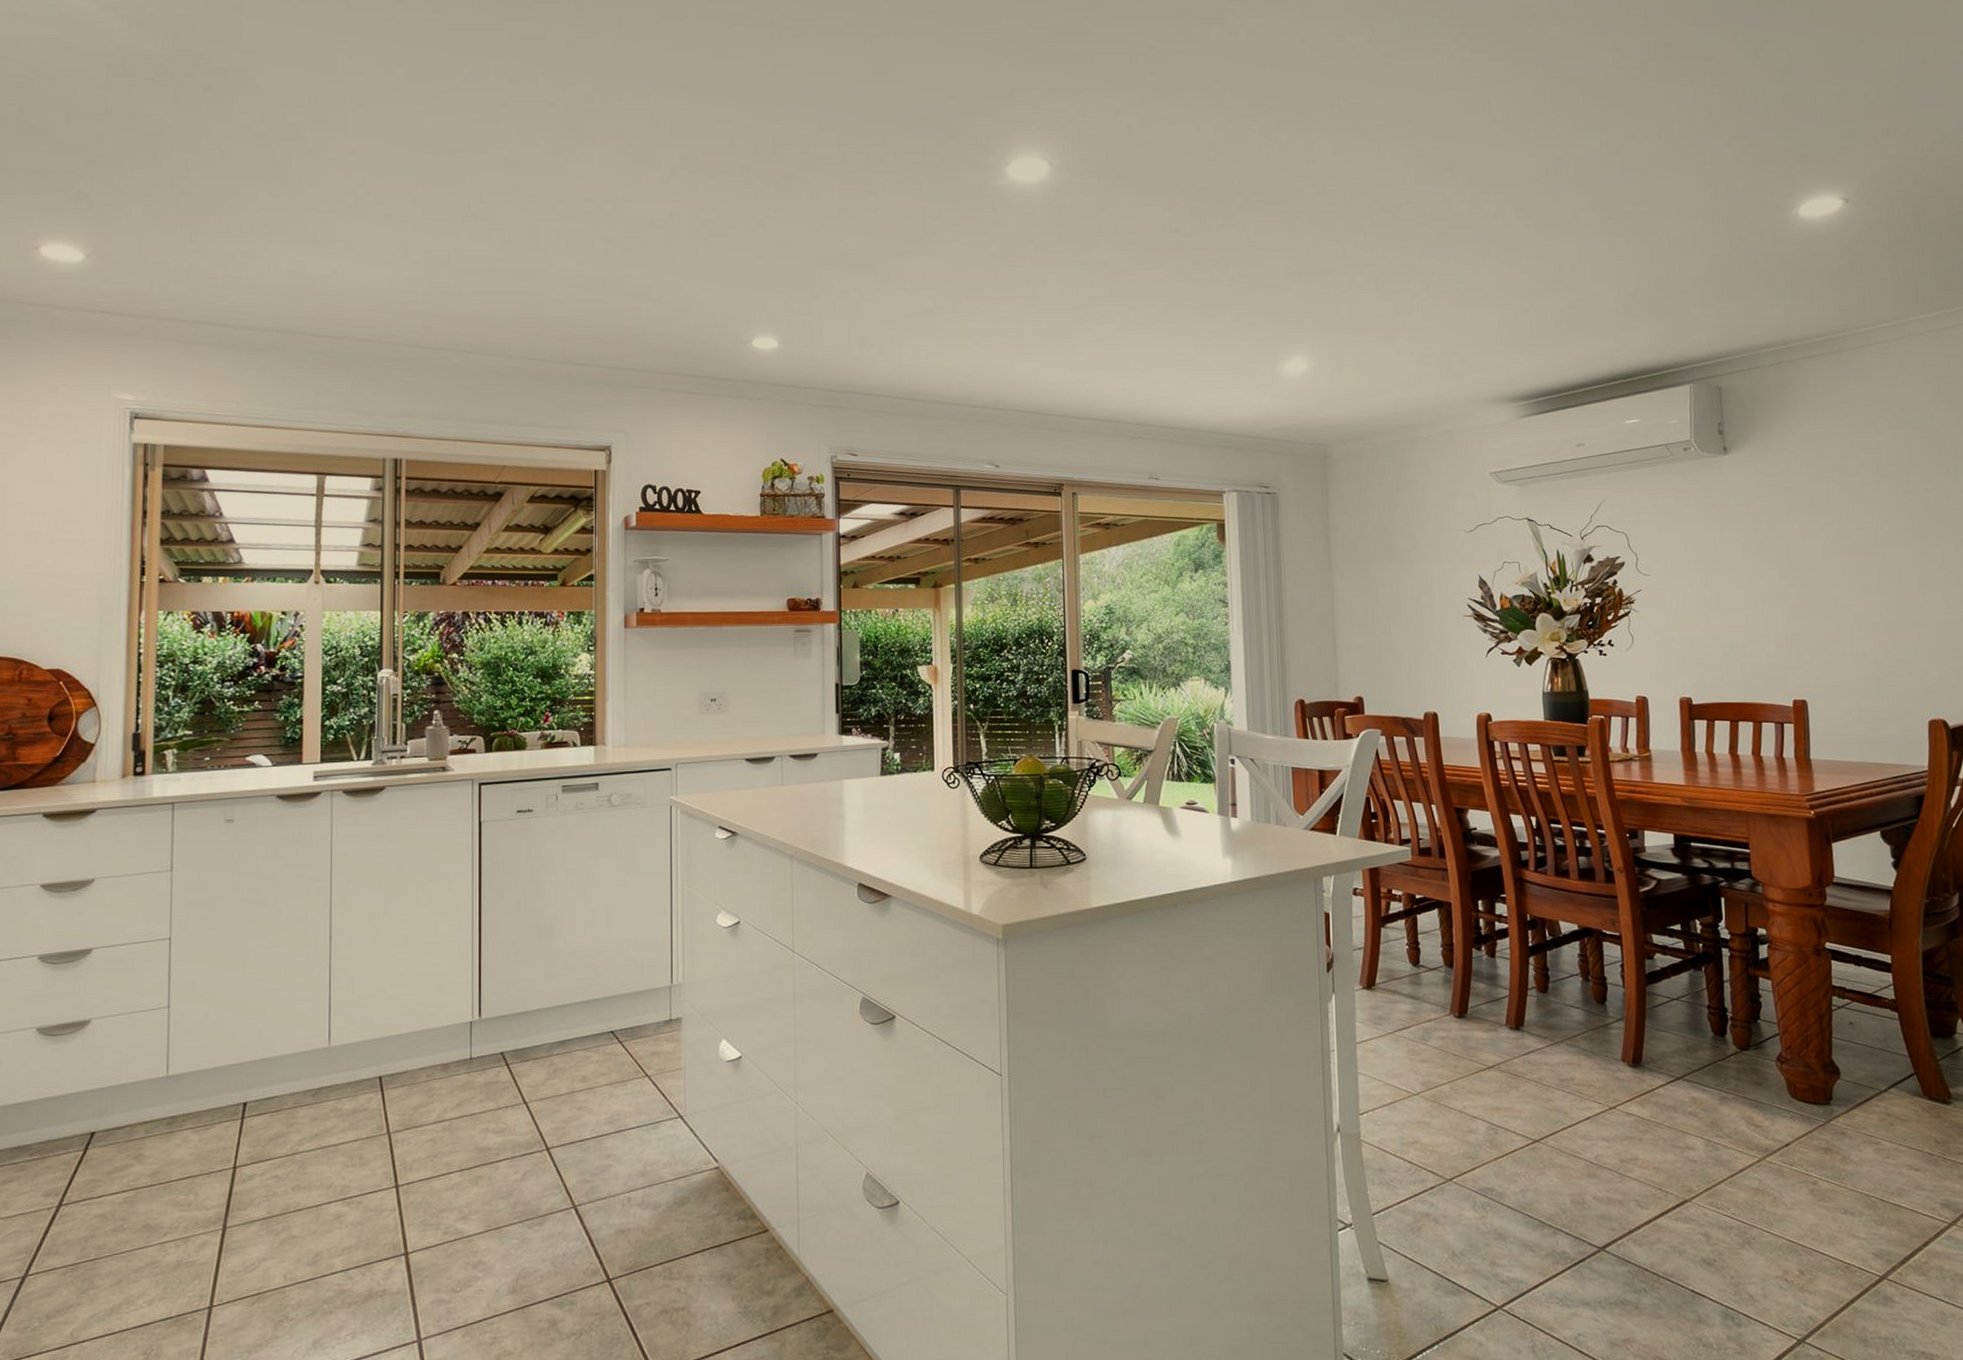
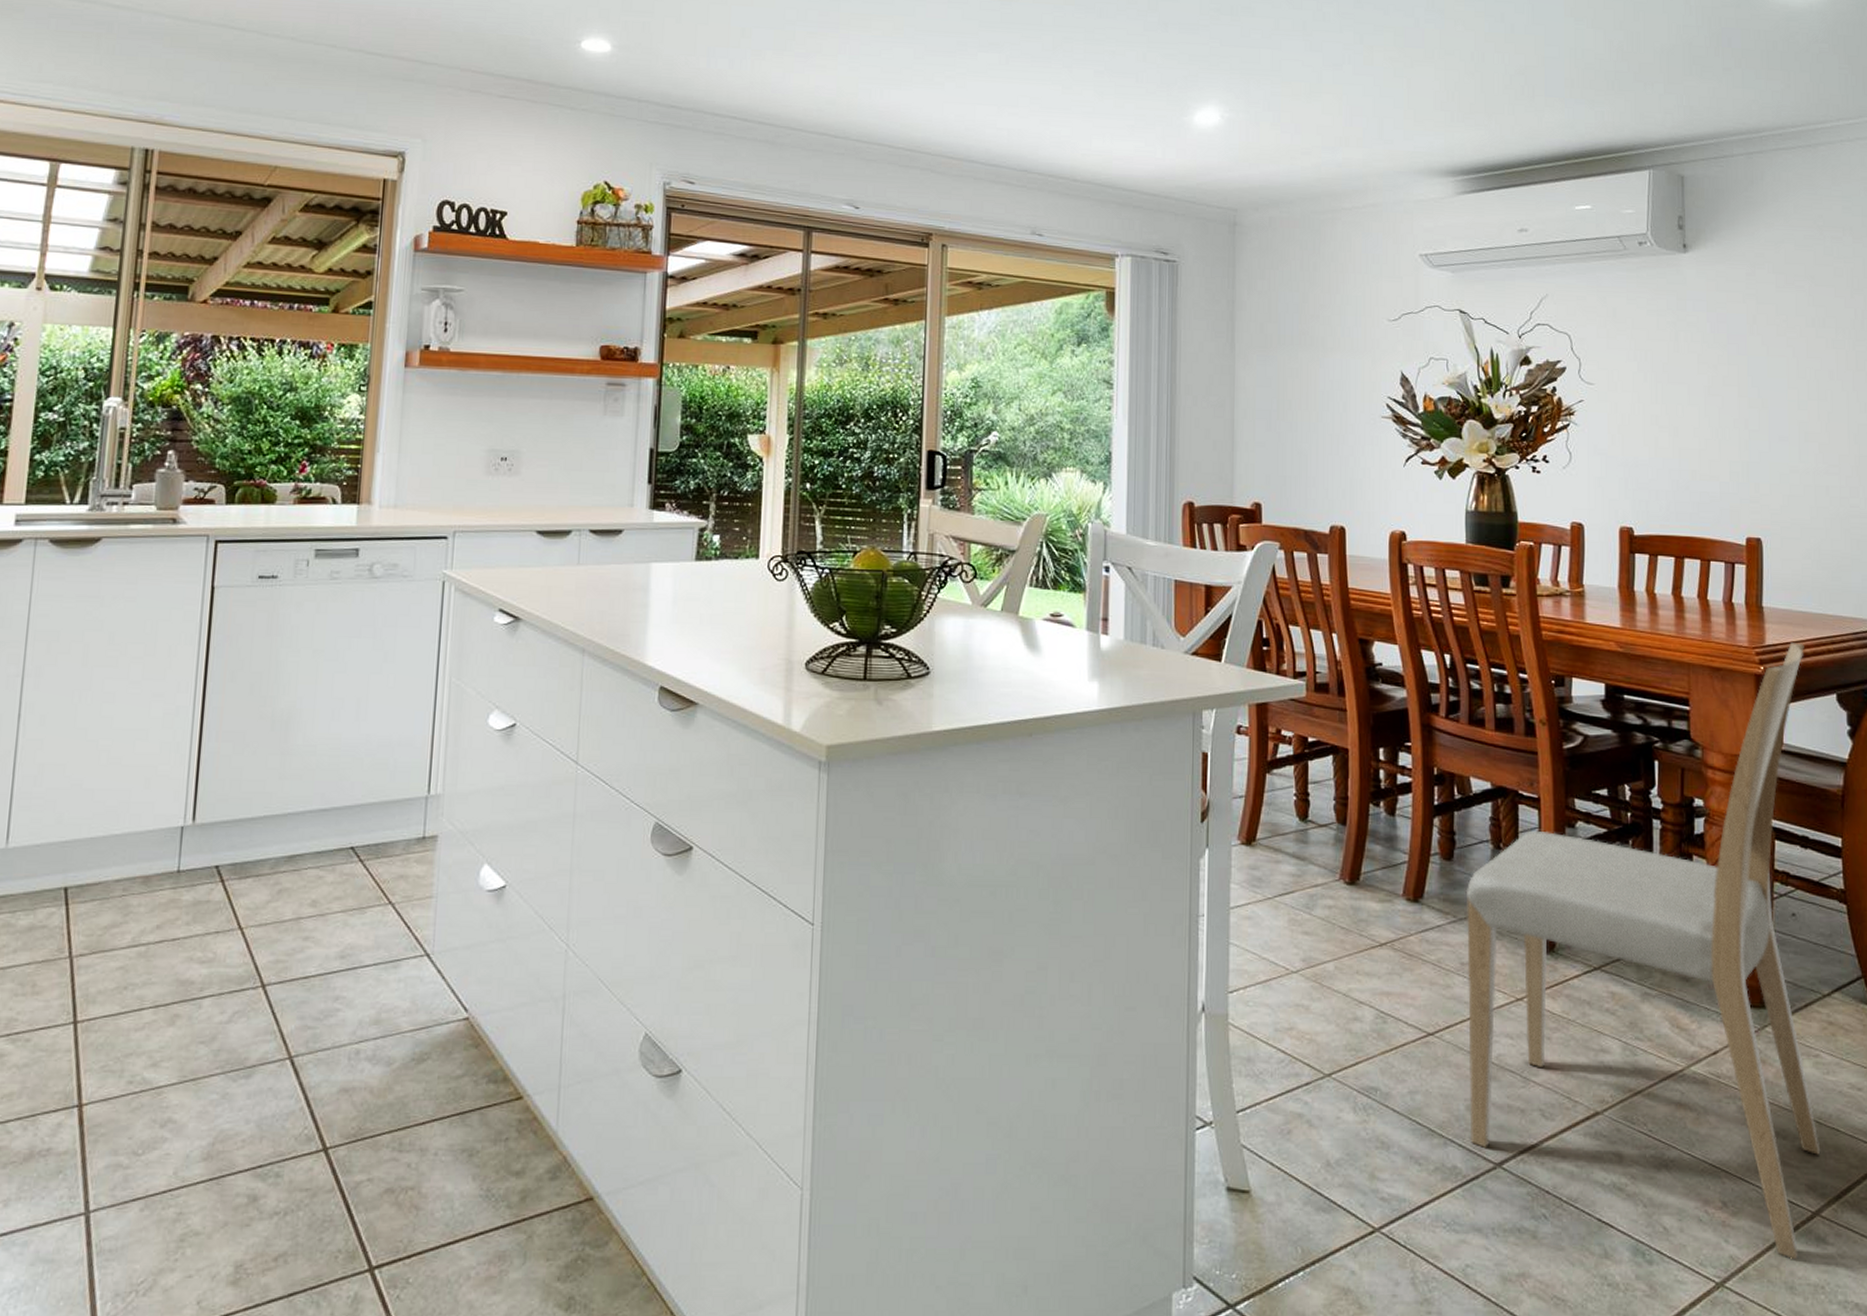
dining chair: none [1560,788,1885,1318] -> present [1465,642,1821,1260]

